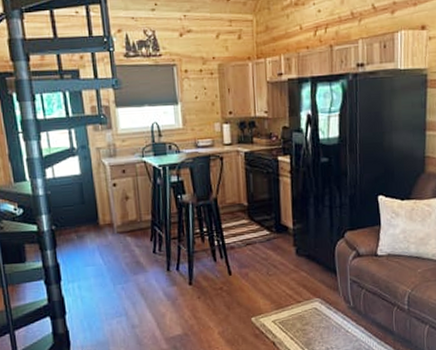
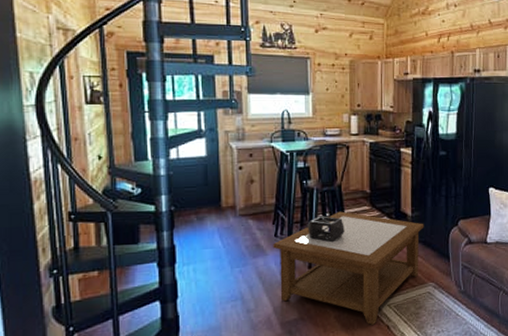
coffee table: none [152,225,307,341] -> present [273,211,424,325]
lantern: none [184,231,223,258] -> present [306,216,344,243]

